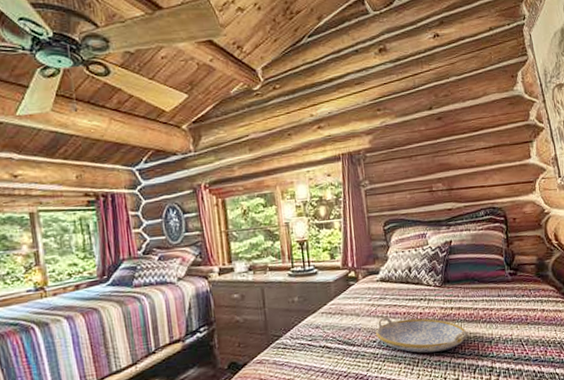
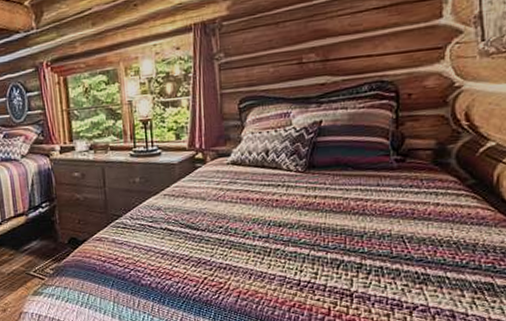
serving tray: present [375,317,468,353] -> none [222,202,333,243]

